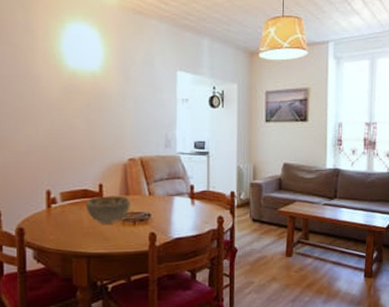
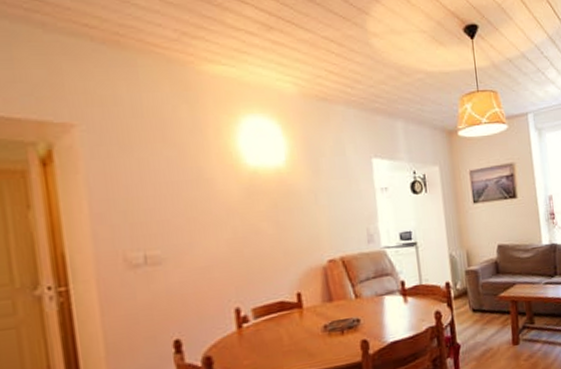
decorative bowl: present [85,196,130,224] -> none [283,303,336,338]

